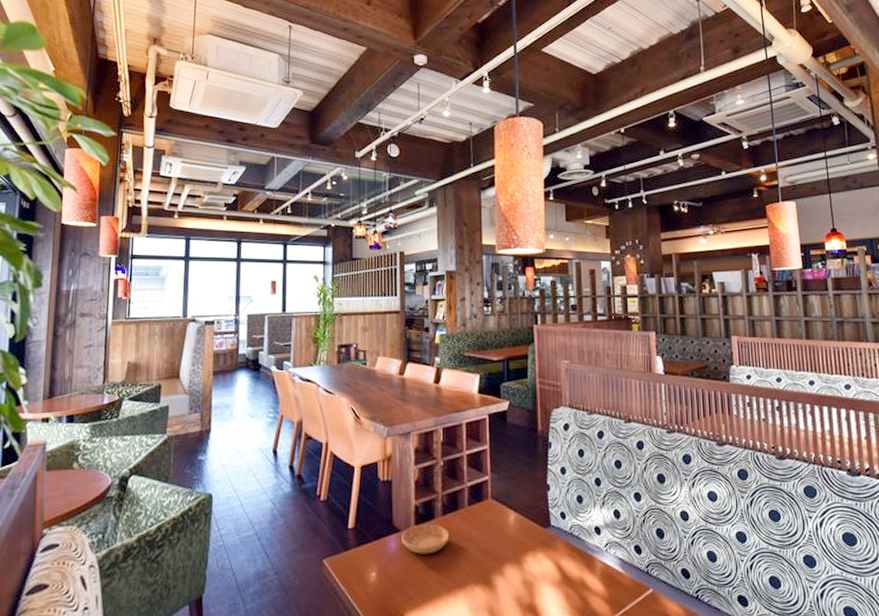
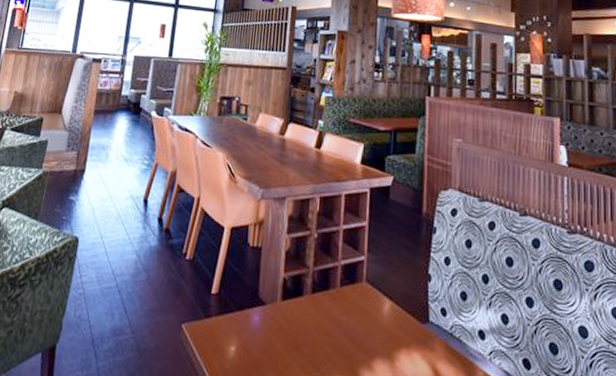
saucer: present [401,524,450,554] -> none [266,300,318,335]

